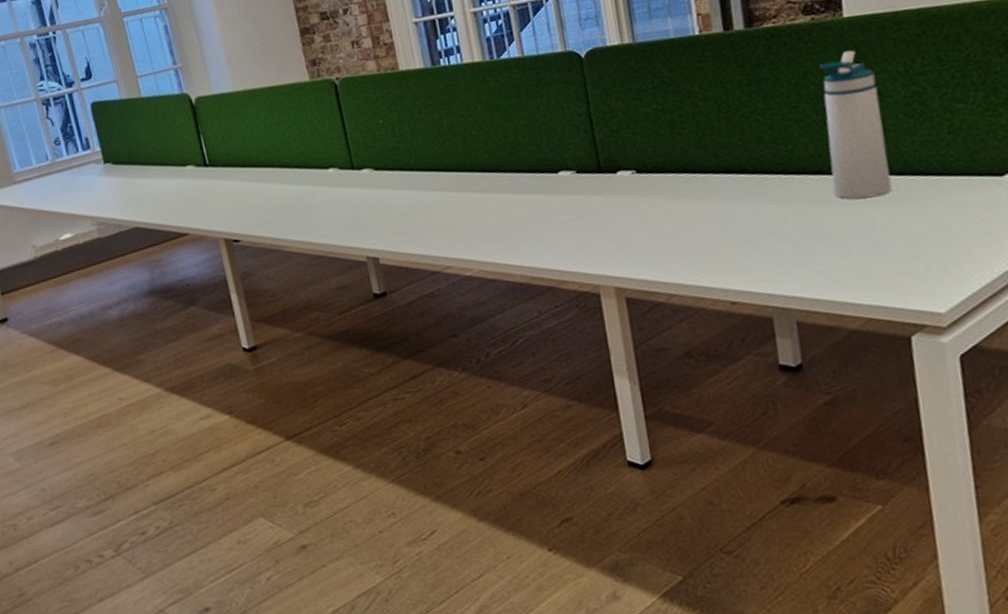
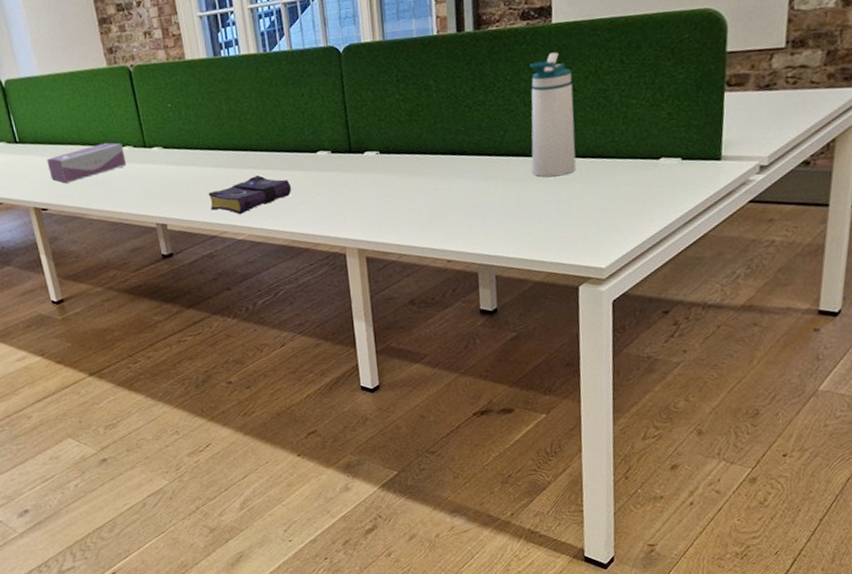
tissue box: none [240,164,332,211] -> present [46,142,127,183]
book: none [428,200,529,246] -> present [208,175,292,214]

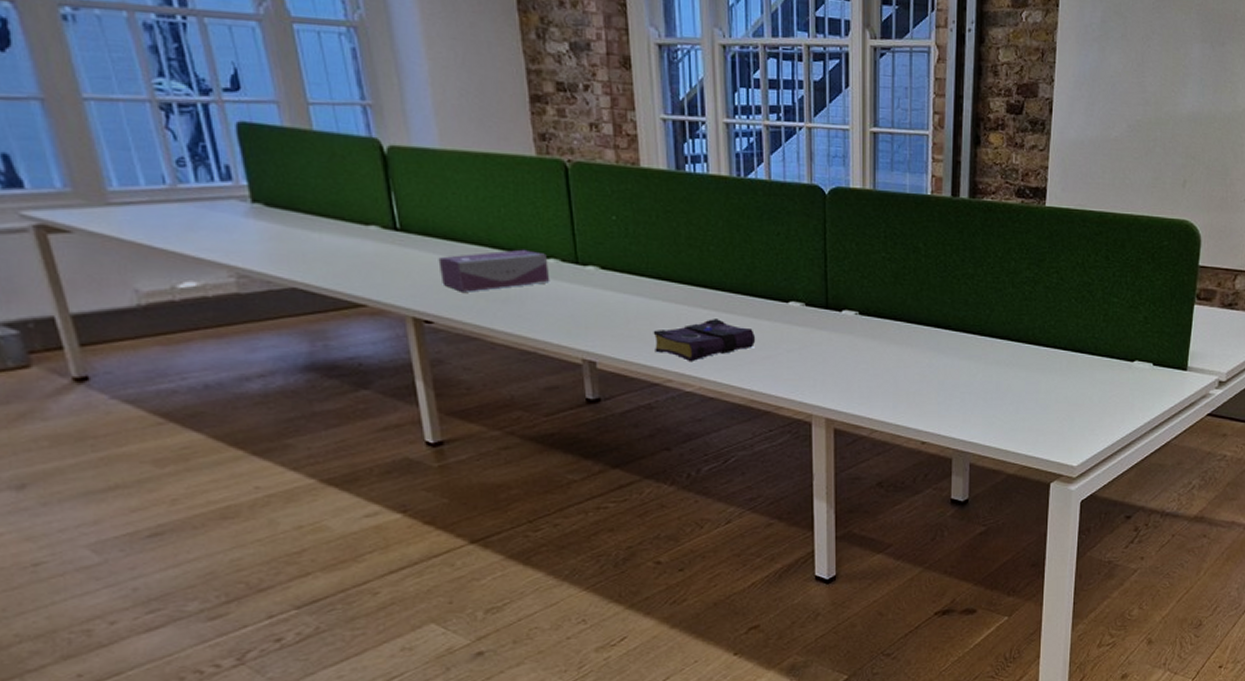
water bottle: present [530,52,576,178] -> none [1014,236,1060,366]

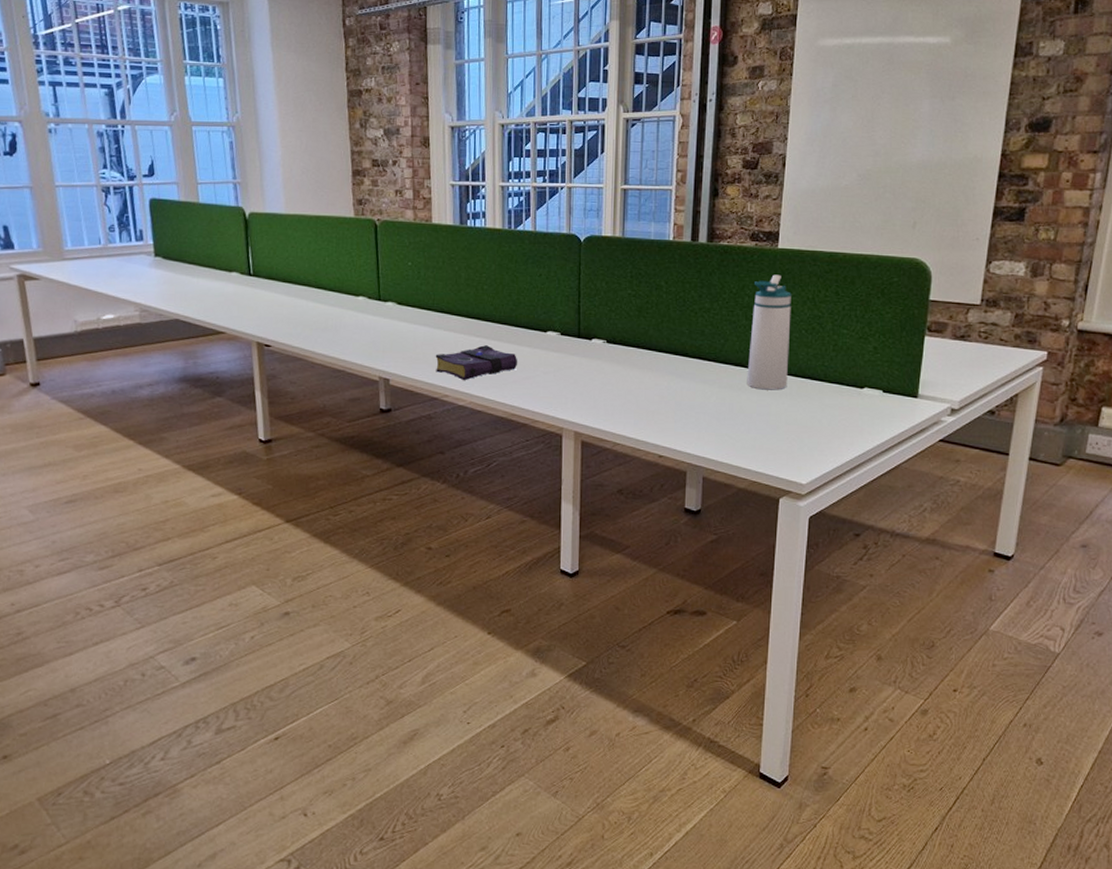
tissue box: present [438,249,550,292] -> none [278,289,359,323]
water bottle: none [1014,236,1060,366] -> present [747,274,791,390]

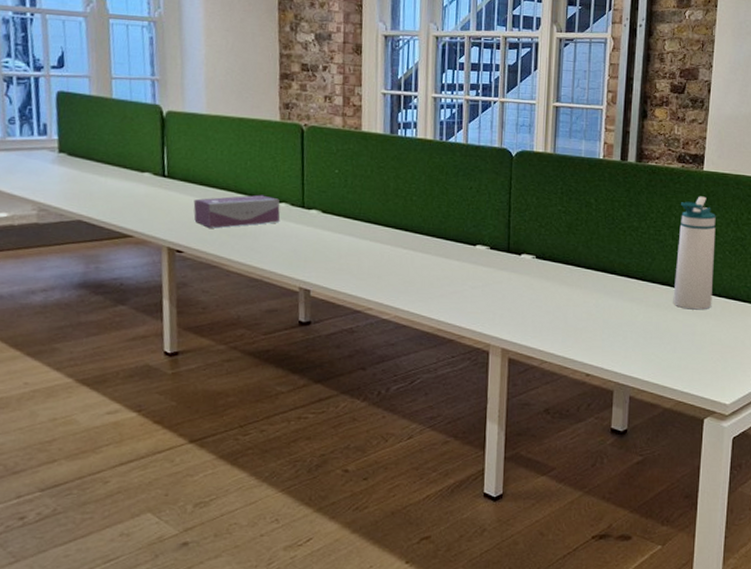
tissue box: none [278,289,359,323] -> present [193,194,281,228]
book: present [435,345,518,380] -> none [360,257,446,293]

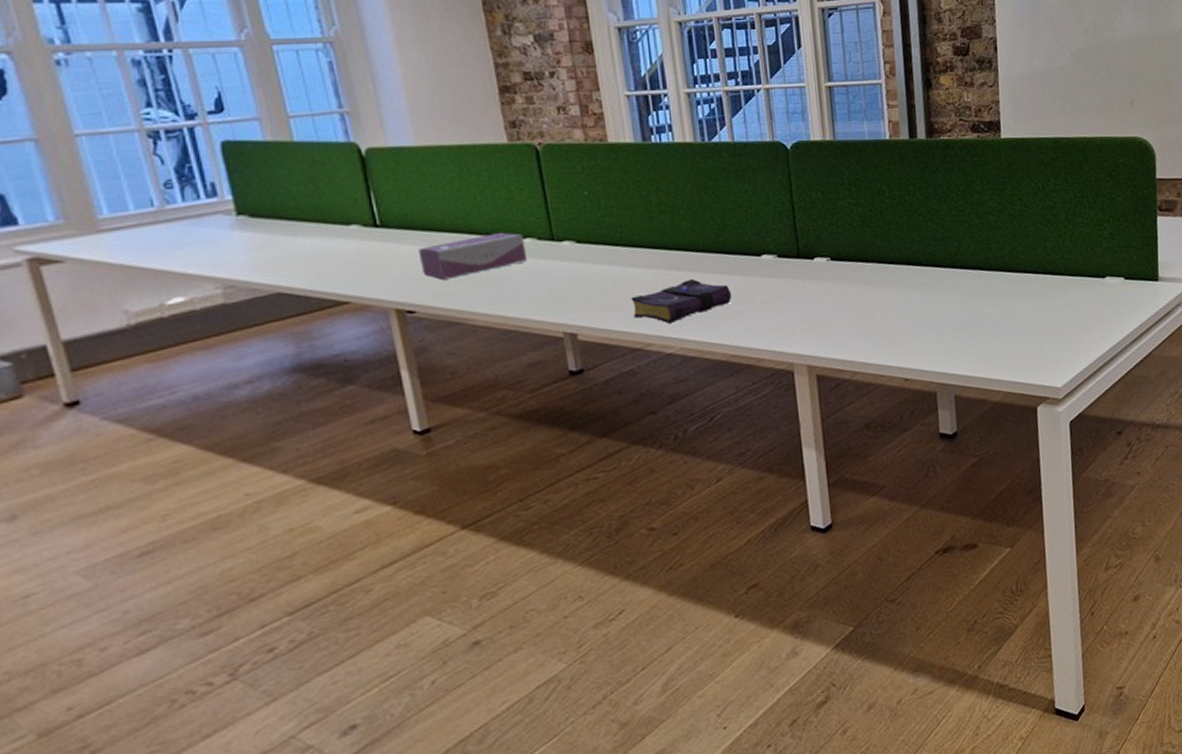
book: none [360,257,446,293] -> present [631,279,732,323]
water bottle: present [673,196,716,310] -> none [982,166,1030,292]

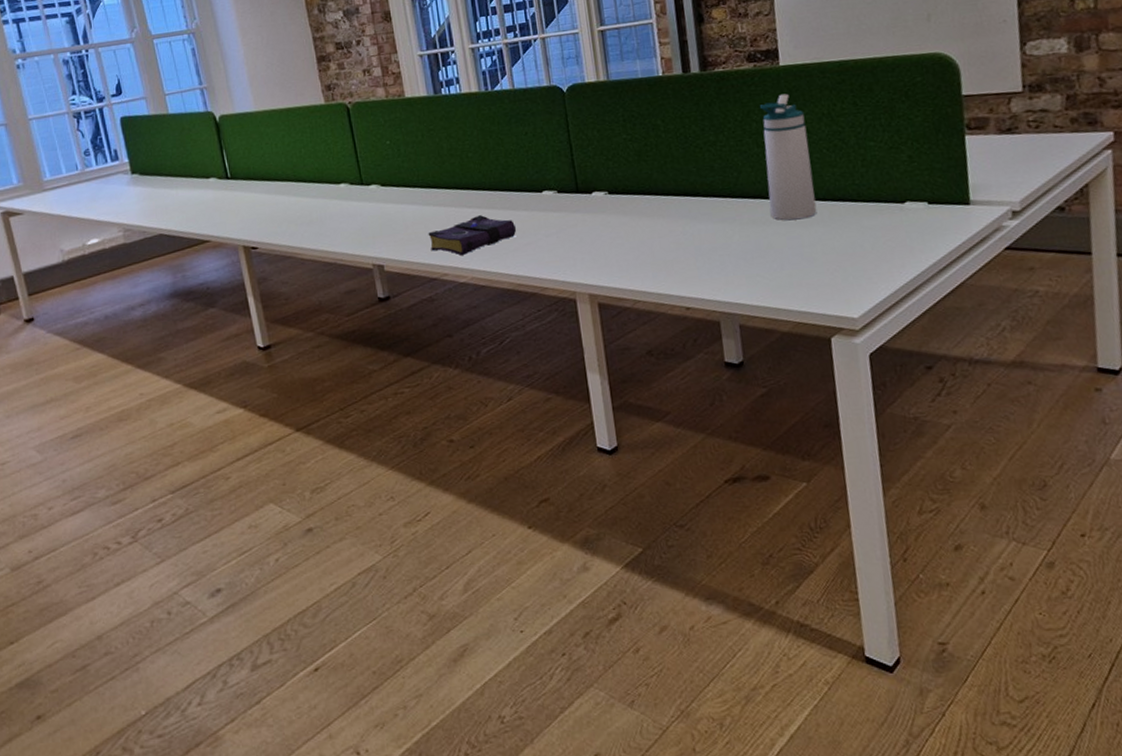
tissue box: present [418,232,528,280] -> none [258,179,343,221]
water bottle: none [982,166,1030,292] -> present [760,93,817,221]

